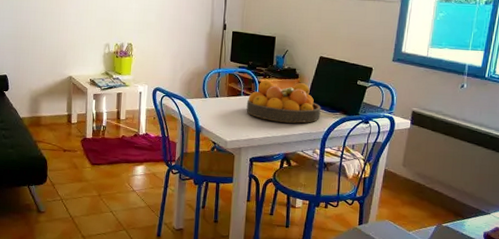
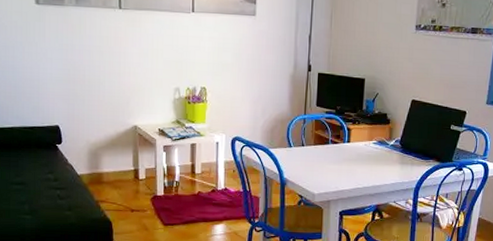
fruit bowl: present [246,80,321,123] -> none [334,126,414,172]

